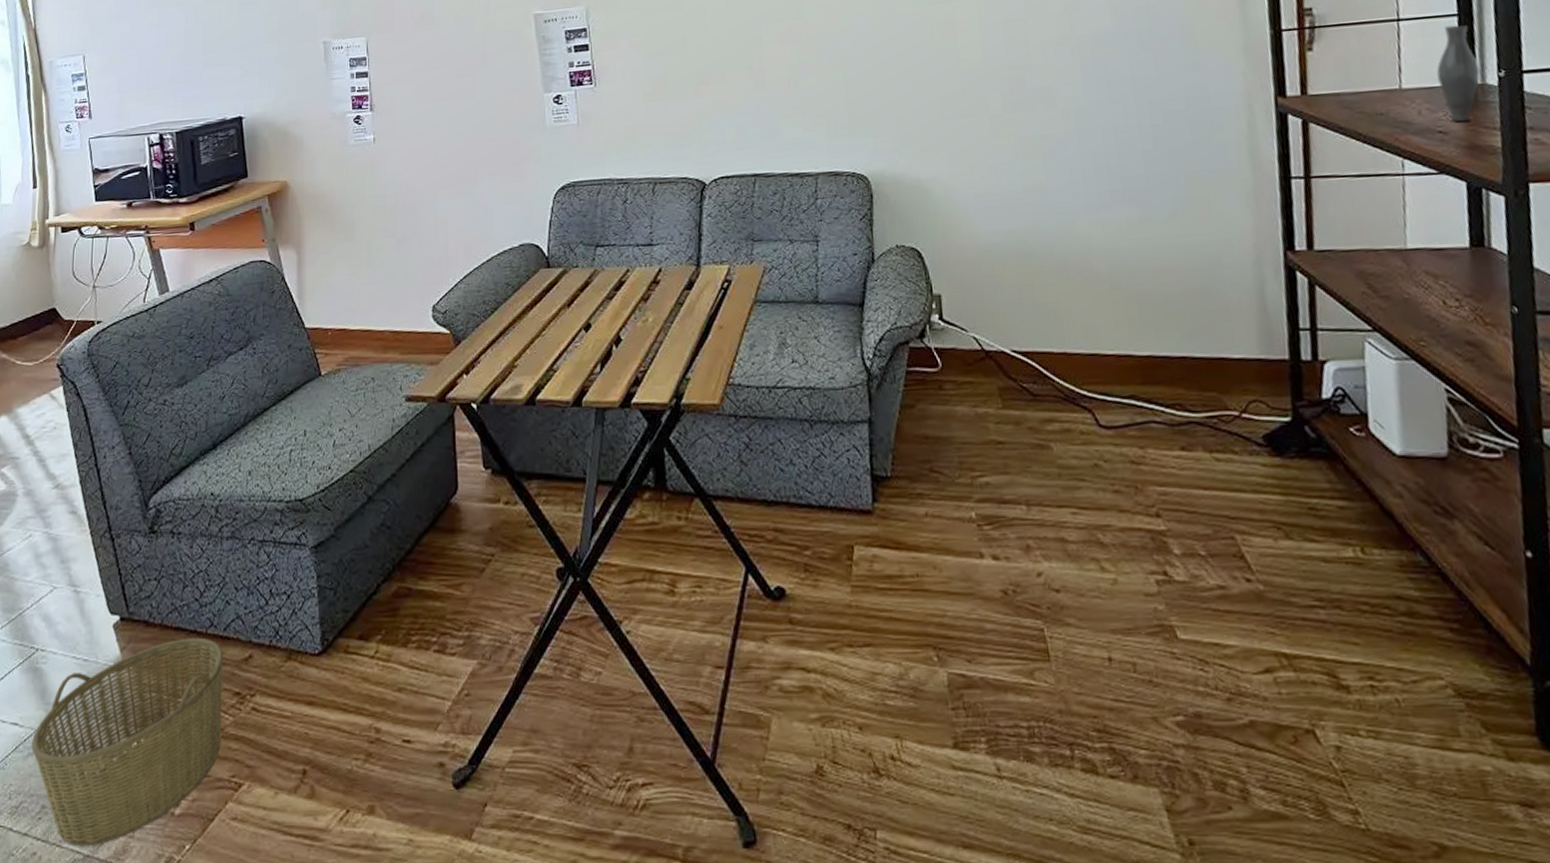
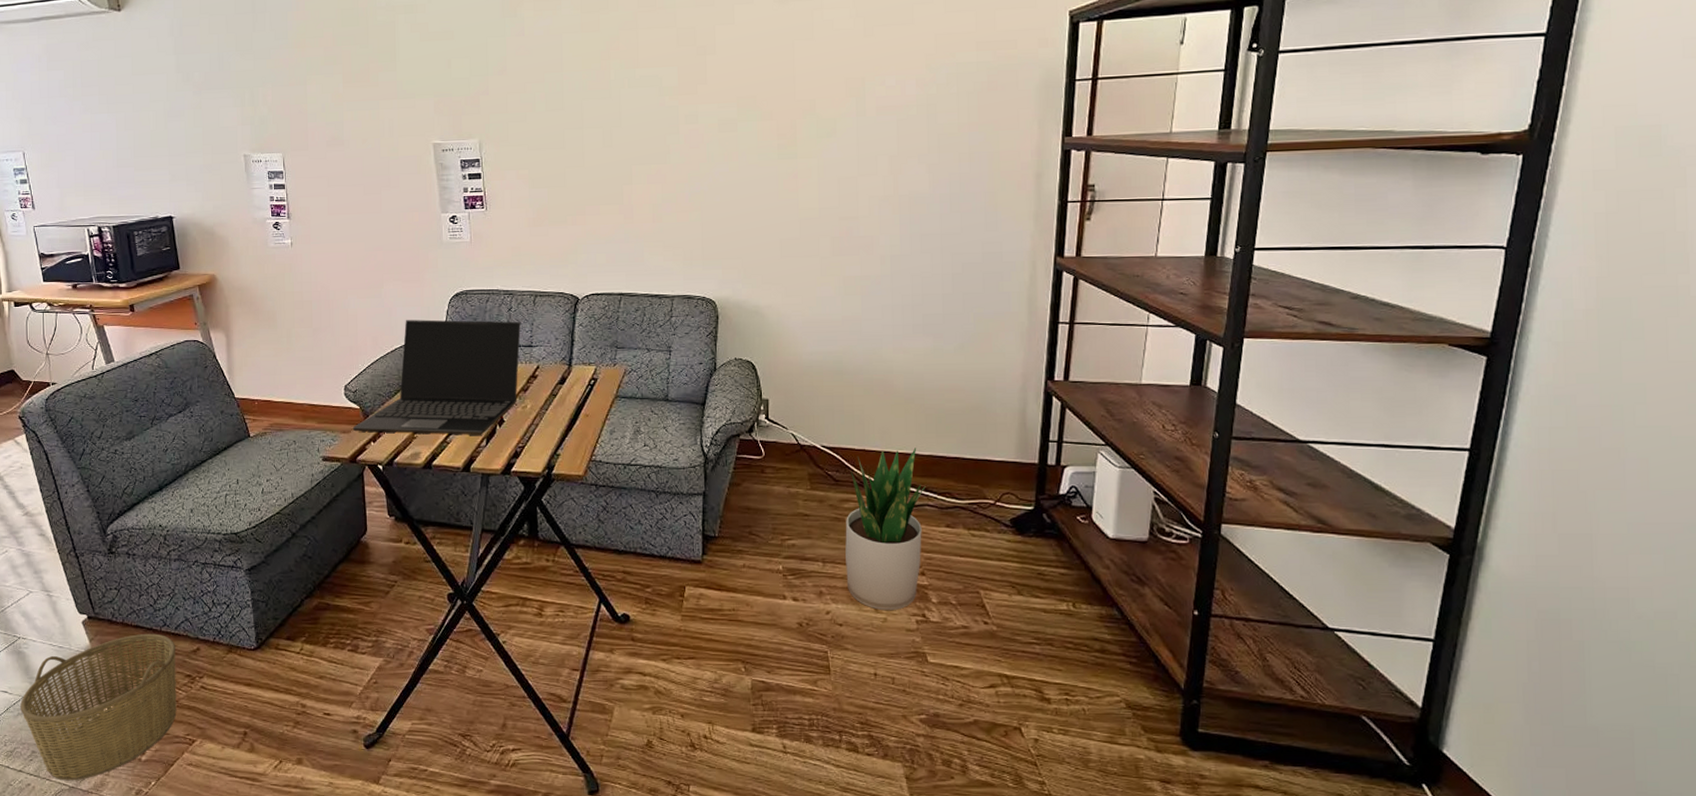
laptop: none [441,215,638,363] -> present [352,319,521,435]
planter: none [1051,347,1154,569] -> present [845,448,926,611]
vase: present [1436,25,1481,123] -> none [1187,207,1221,287]

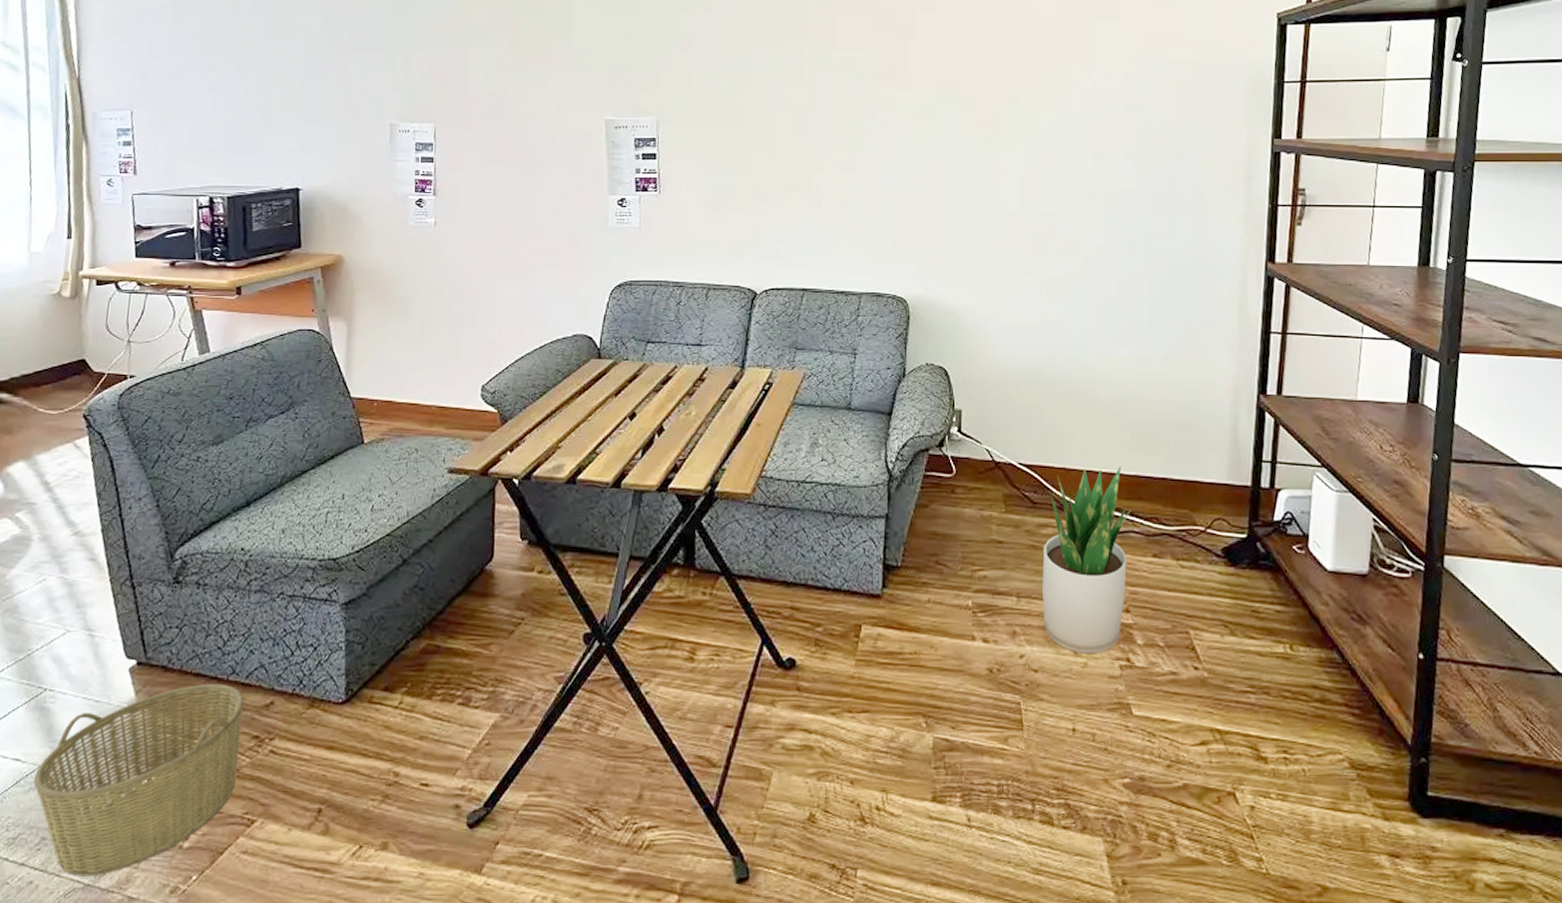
laptop: present [352,319,521,435] -> none [486,312,690,445]

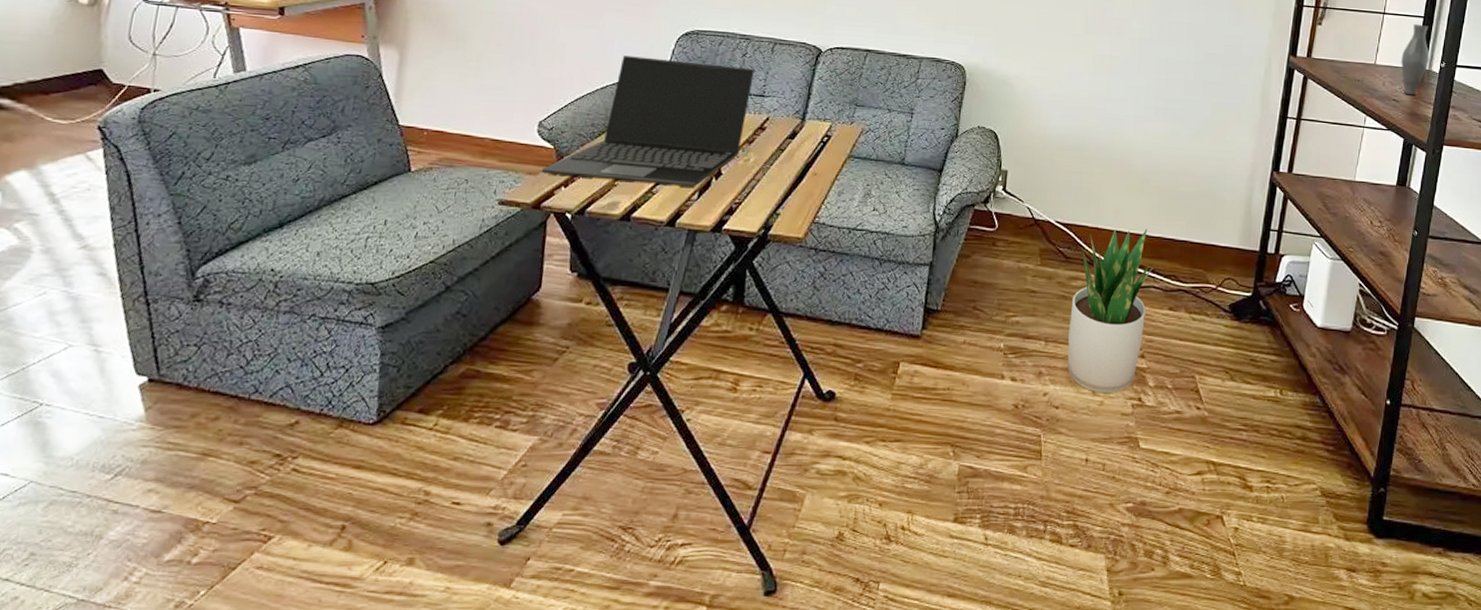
basket: present [34,683,244,877] -> none [23,402,266,592]
laptop: none [486,312,690,445] -> present [541,55,754,187]
vase: none [1399,215,1433,298] -> present [1401,23,1429,96]

